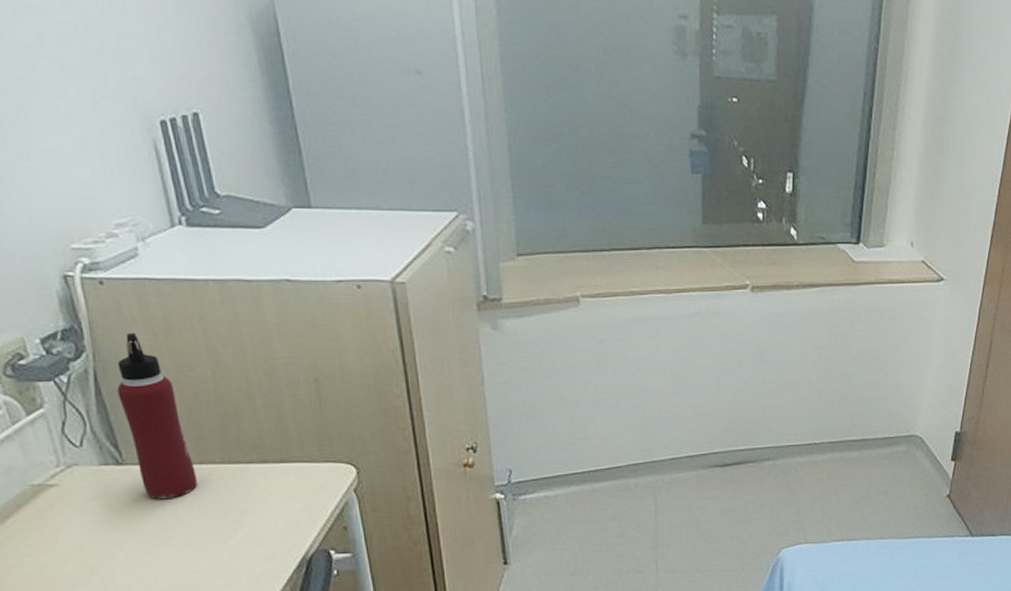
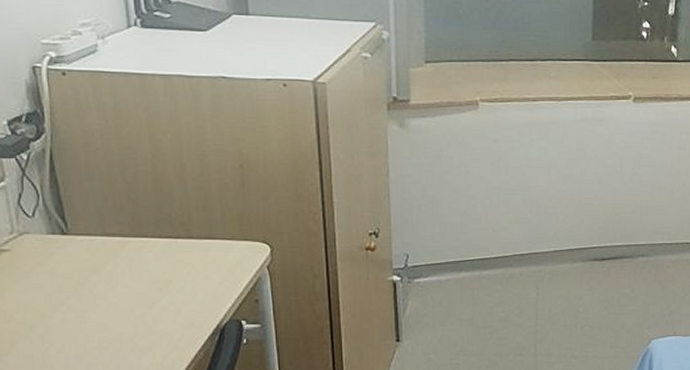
water bottle: present [117,332,197,499] -> none [69,118,130,267]

